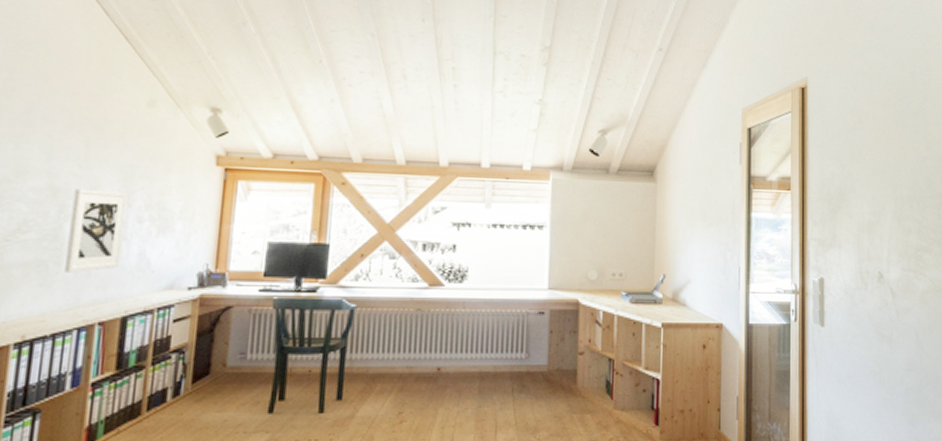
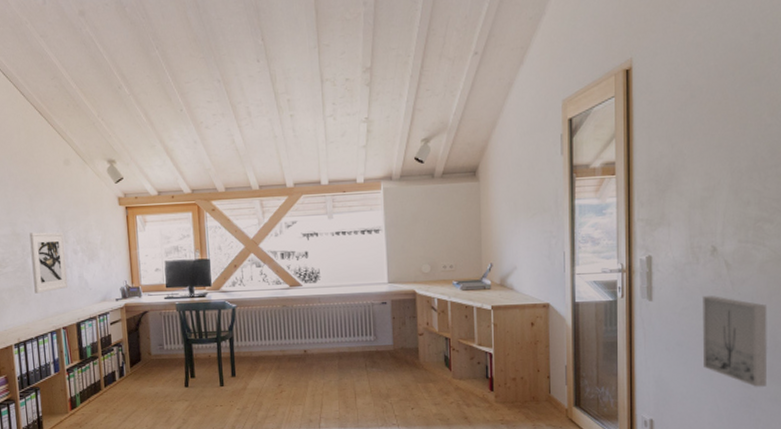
wall art: none [871,324,930,426] -> present [702,296,768,387]

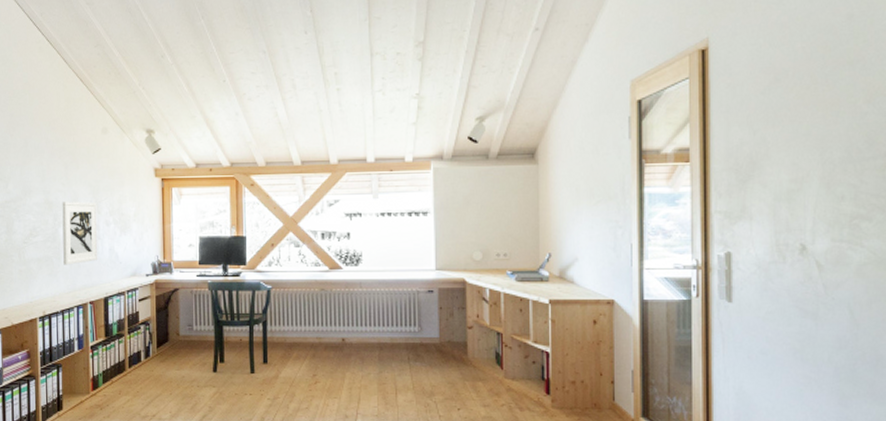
wall art: present [702,296,768,387] -> none [790,300,867,407]

